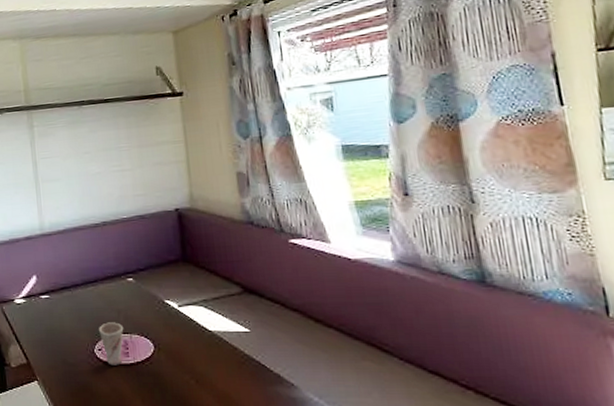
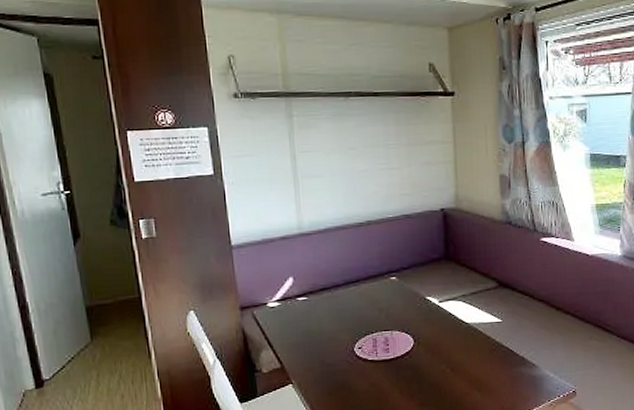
cup: present [98,322,124,366] -> none [358,320,385,362]

